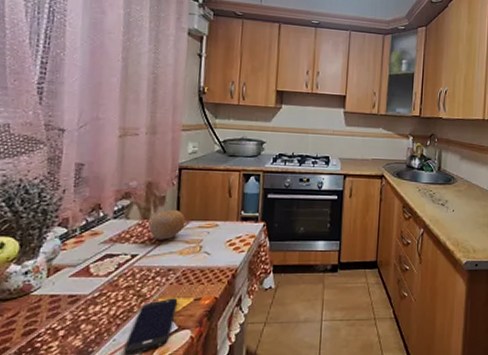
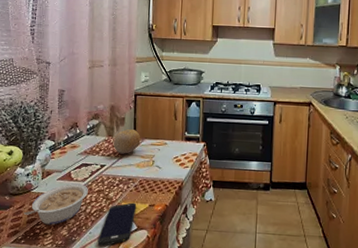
legume: none [18,279,113,336] -> present [24,183,88,225]

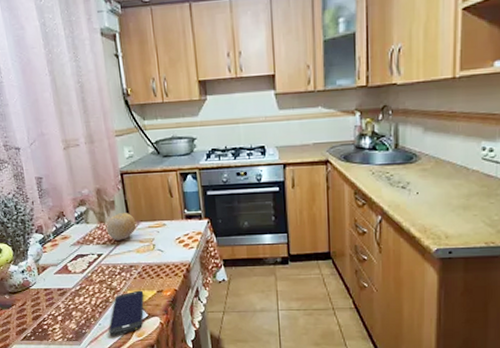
legume: present [24,183,88,225] -> none [27,275,90,320]

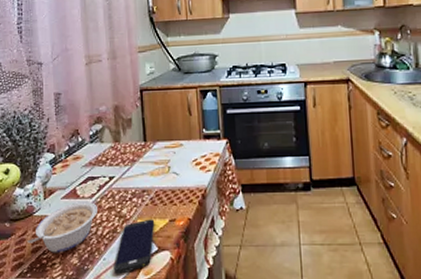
legume: none [27,275,90,320] -> present [27,201,97,253]
fruit: present [106,213,137,241] -> none [120,132,152,162]

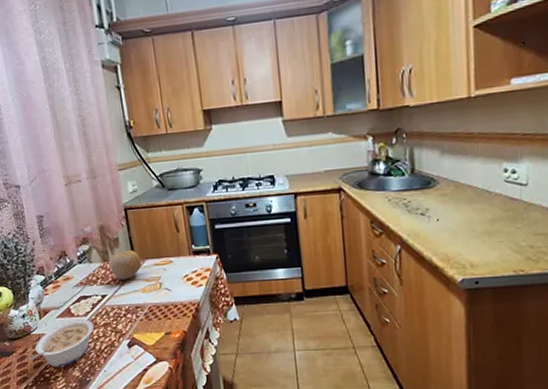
smartphone: present [113,219,155,274] -> none [114,333,152,384]
fruit: none [120,132,152,162] -> present [110,250,142,280]

